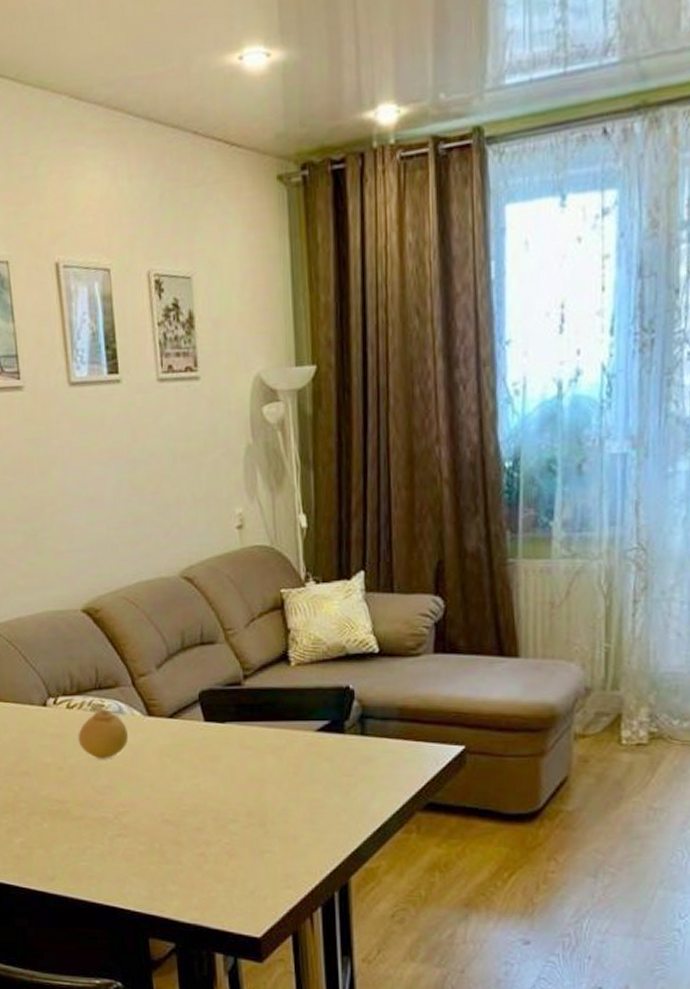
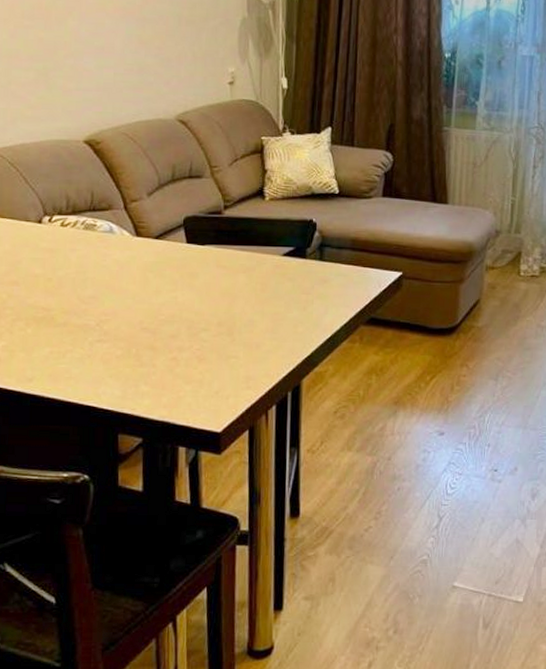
fruit: present [78,709,129,758] -> none [69,228,117,272]

